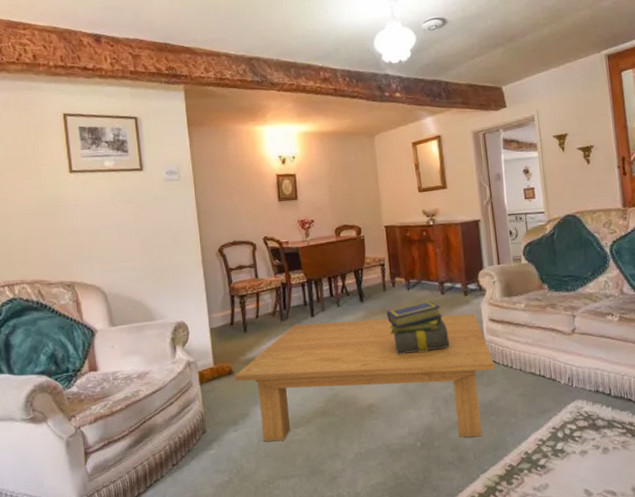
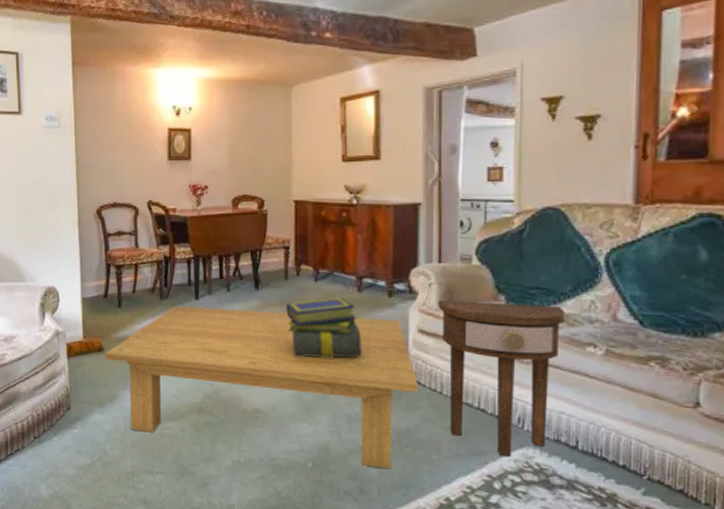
side table: none [501,287,590,410] -> present [438,300,565,457]

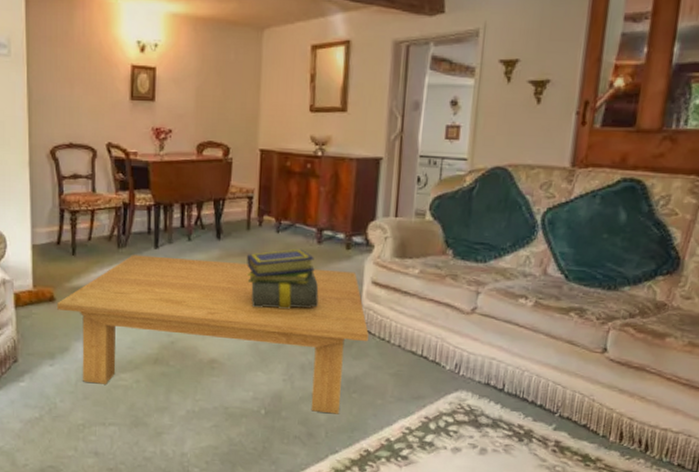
side table: present [438,300,565,457] -> none [392,253,503,399]

